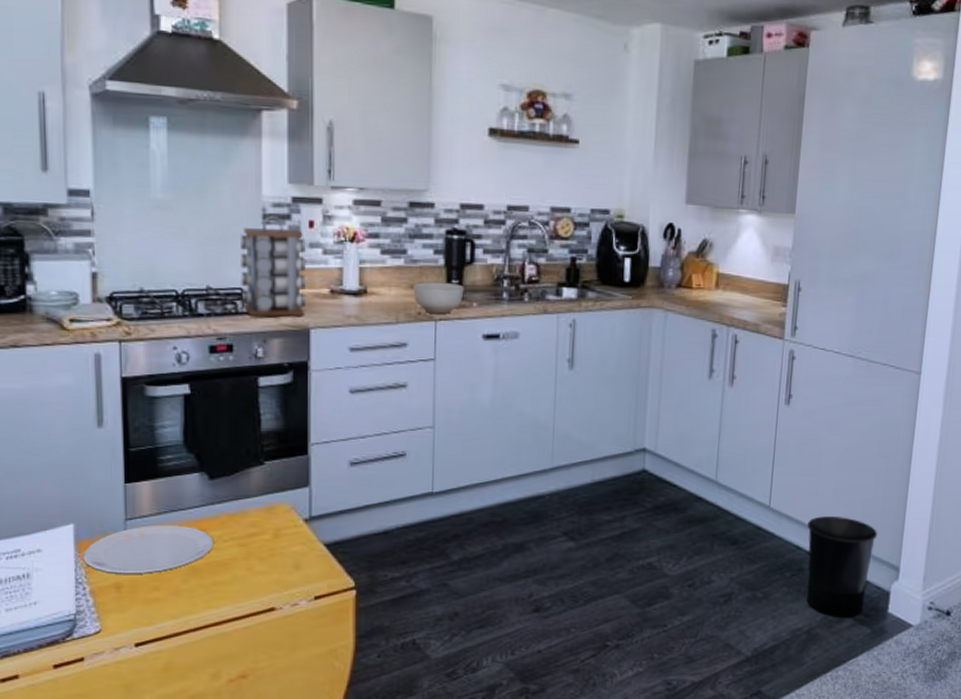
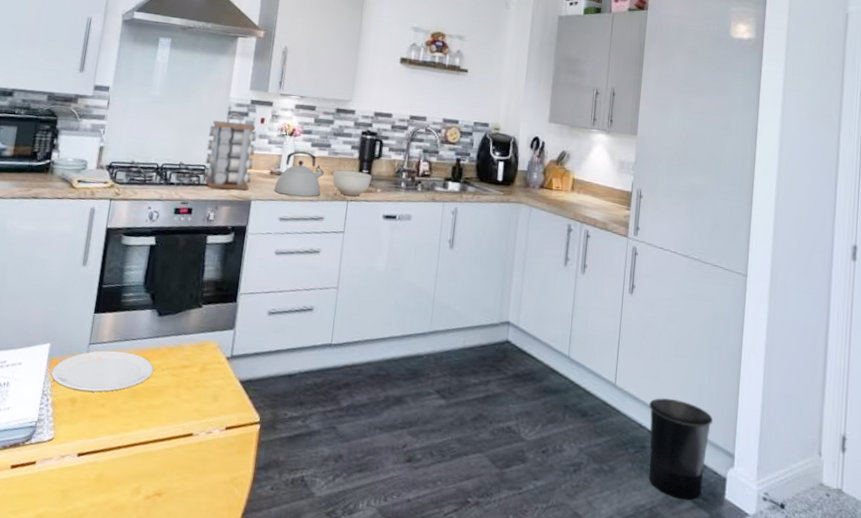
kettle: none [338,261,402,320] -> present [274,151,324,197]

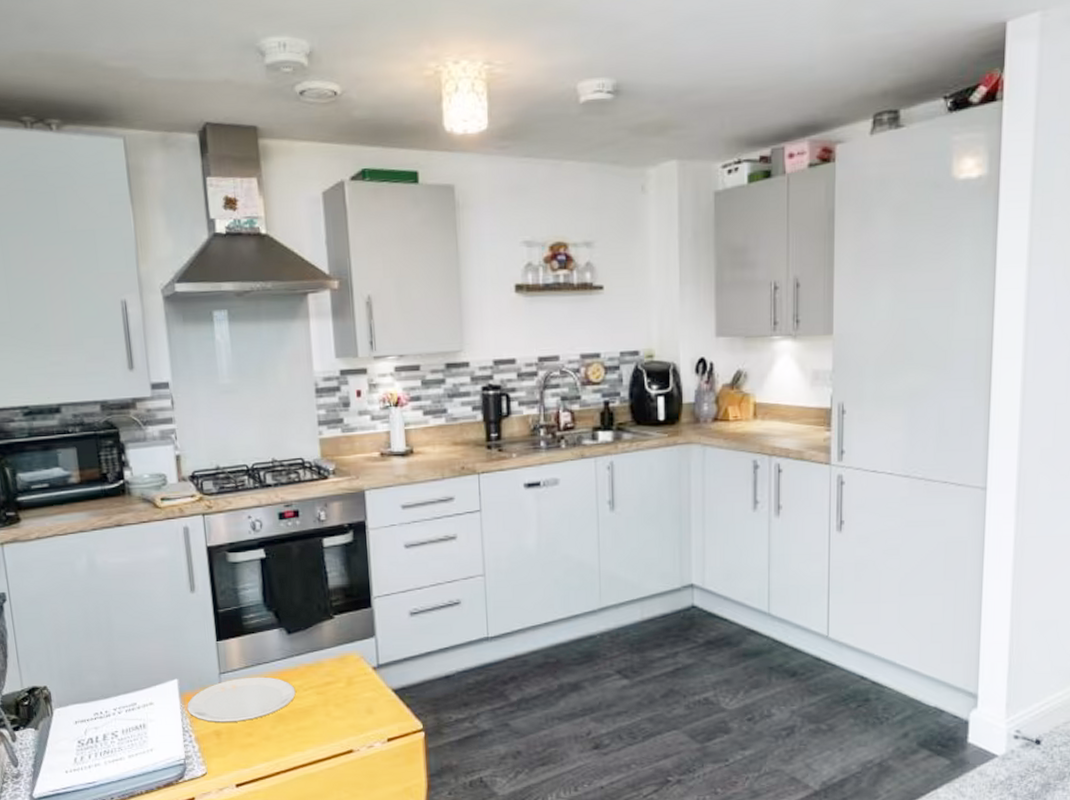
spice rack: present [203,112,257,190] -> none [298,388,360,483]
kettle: present [274,151,324,197] -> none [389,423,445,478]
bowl: present [332,170,372,197] -> none [455,436,503,467]
waste bin: present [649,398,713,500] -> none [871,644,950,749]

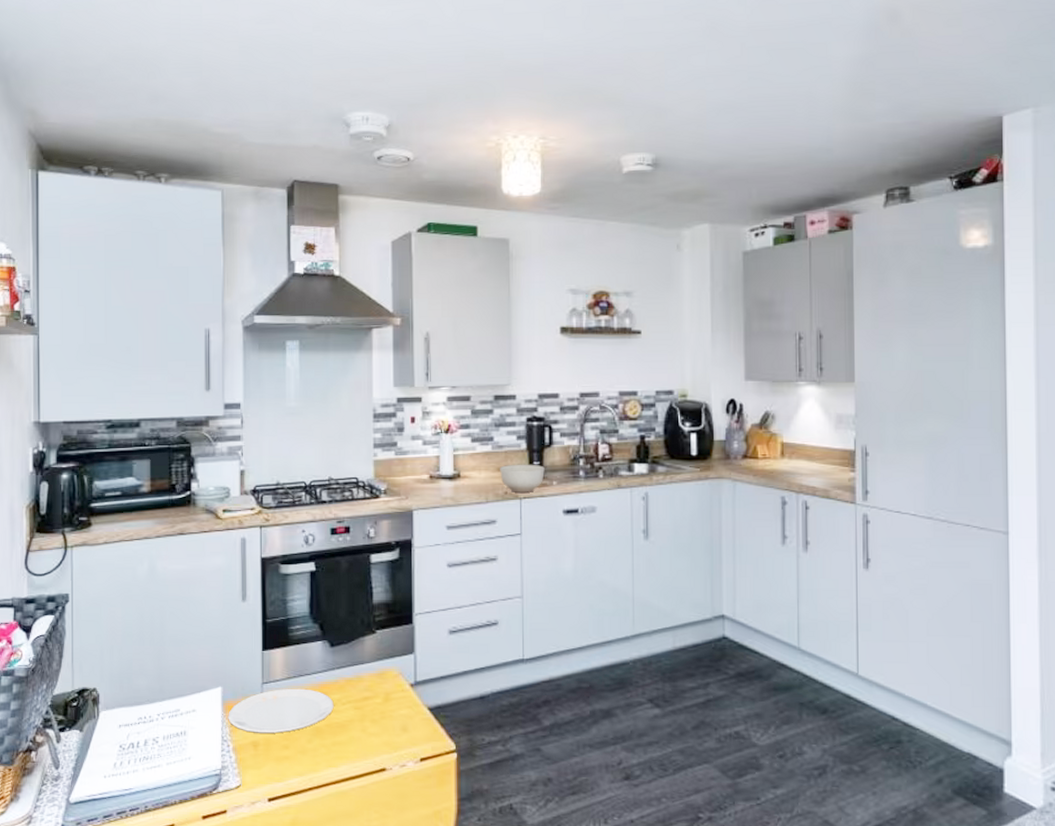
bowl: none [455,436,503,467] -> present [500,464,545,492]

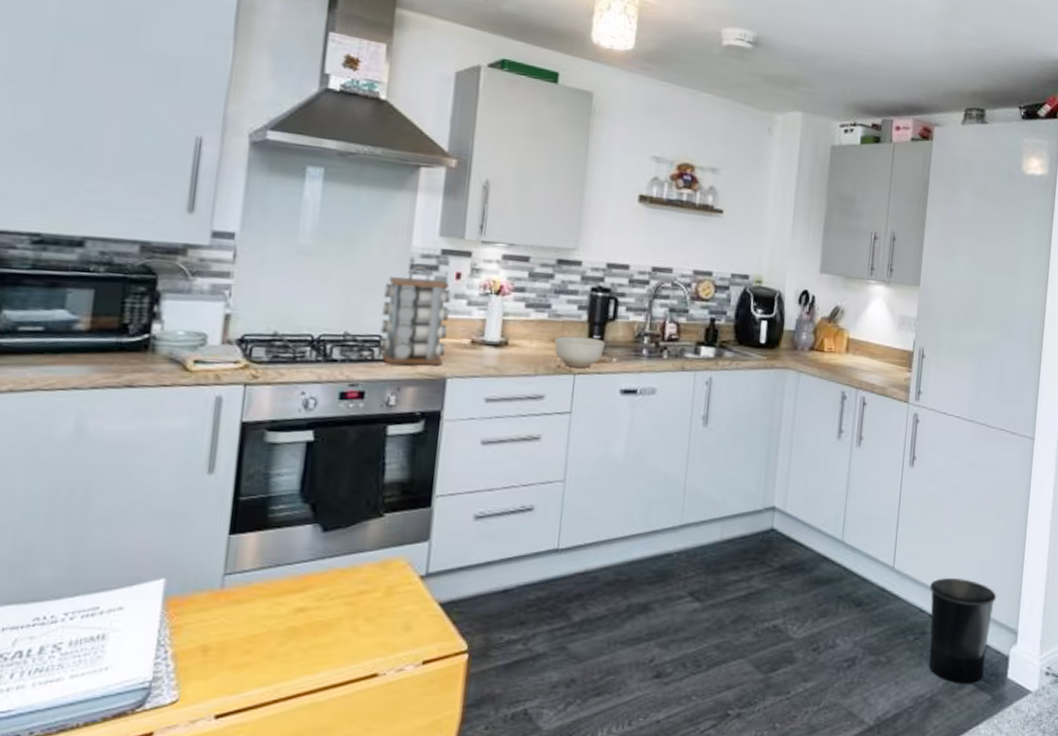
plate: present [228,688,334,734] -> none [169,580,320,637]
spice rack: none [356,414,410,502] -> present [378,265,451,366]
waste bin: none [901,685,982,797] -> present [929,578,997,684]

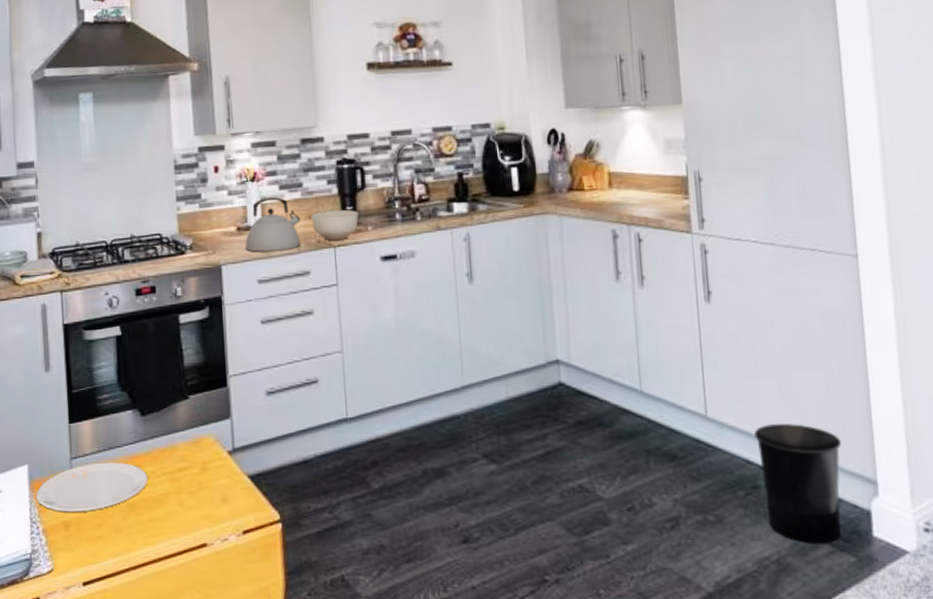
plate: none [169,580,320,637] -> present [36,462,148,514]
spice rack: present [378,265,451,366] -> none [157,165,217,258]
kettle: none [477,314,543,372] -> present [245,197,301,252]

